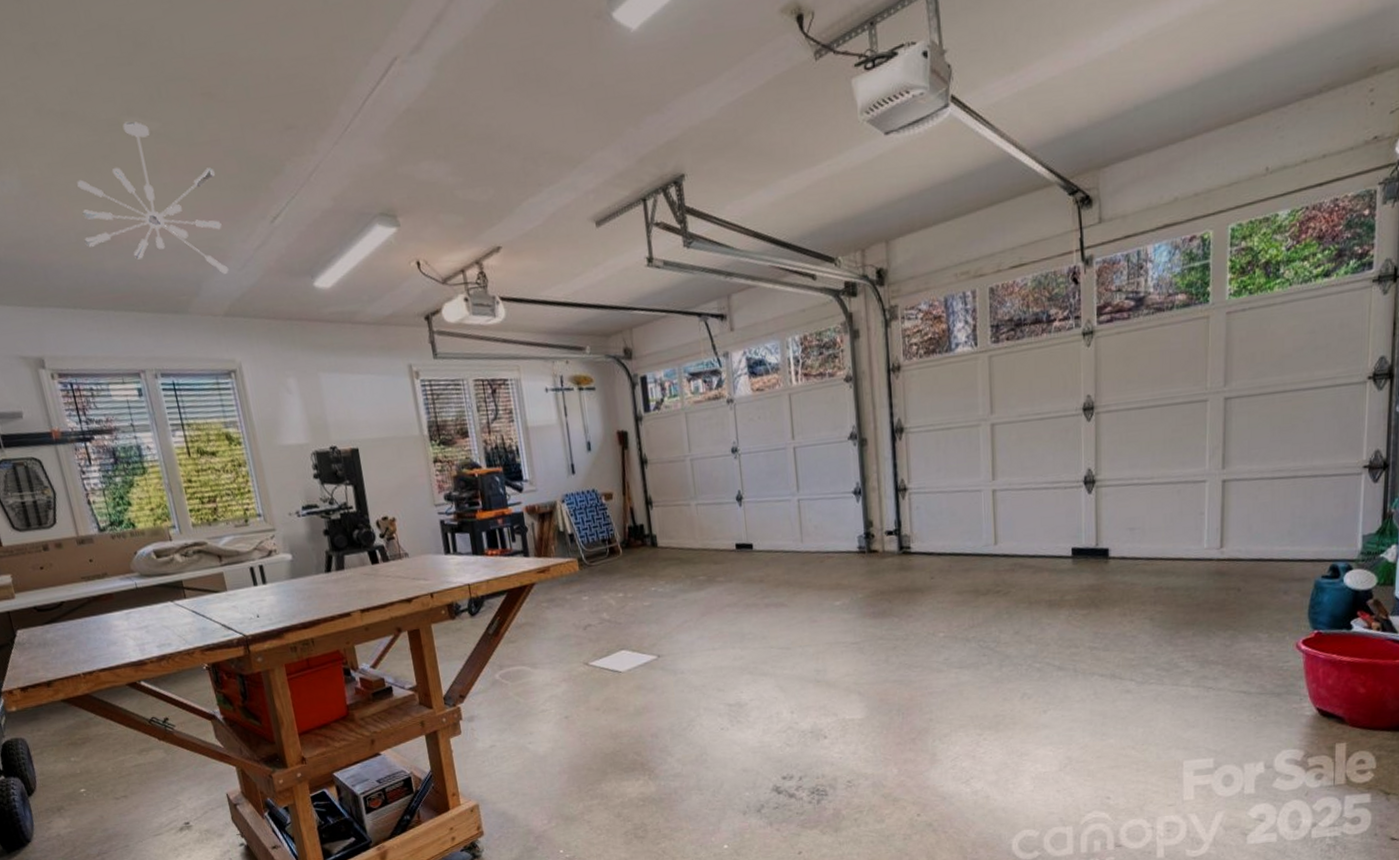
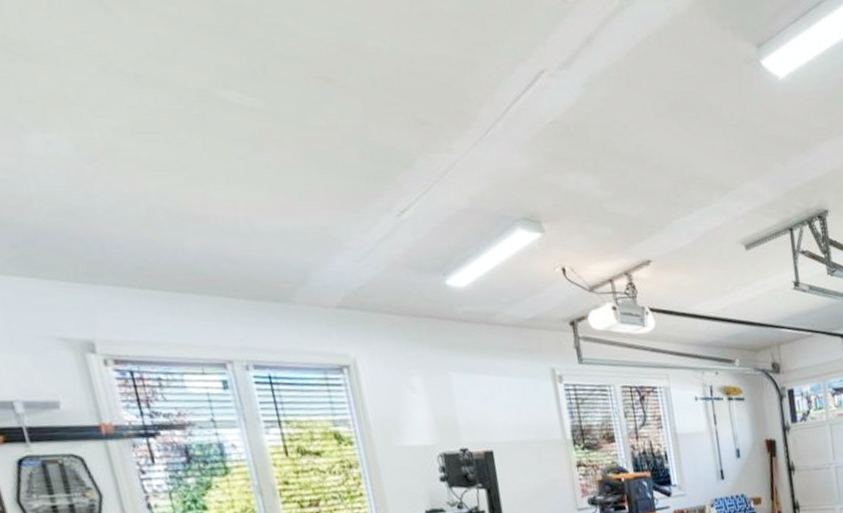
light fixture: present [77,121,229,274] -> none [152,94,345,264]

